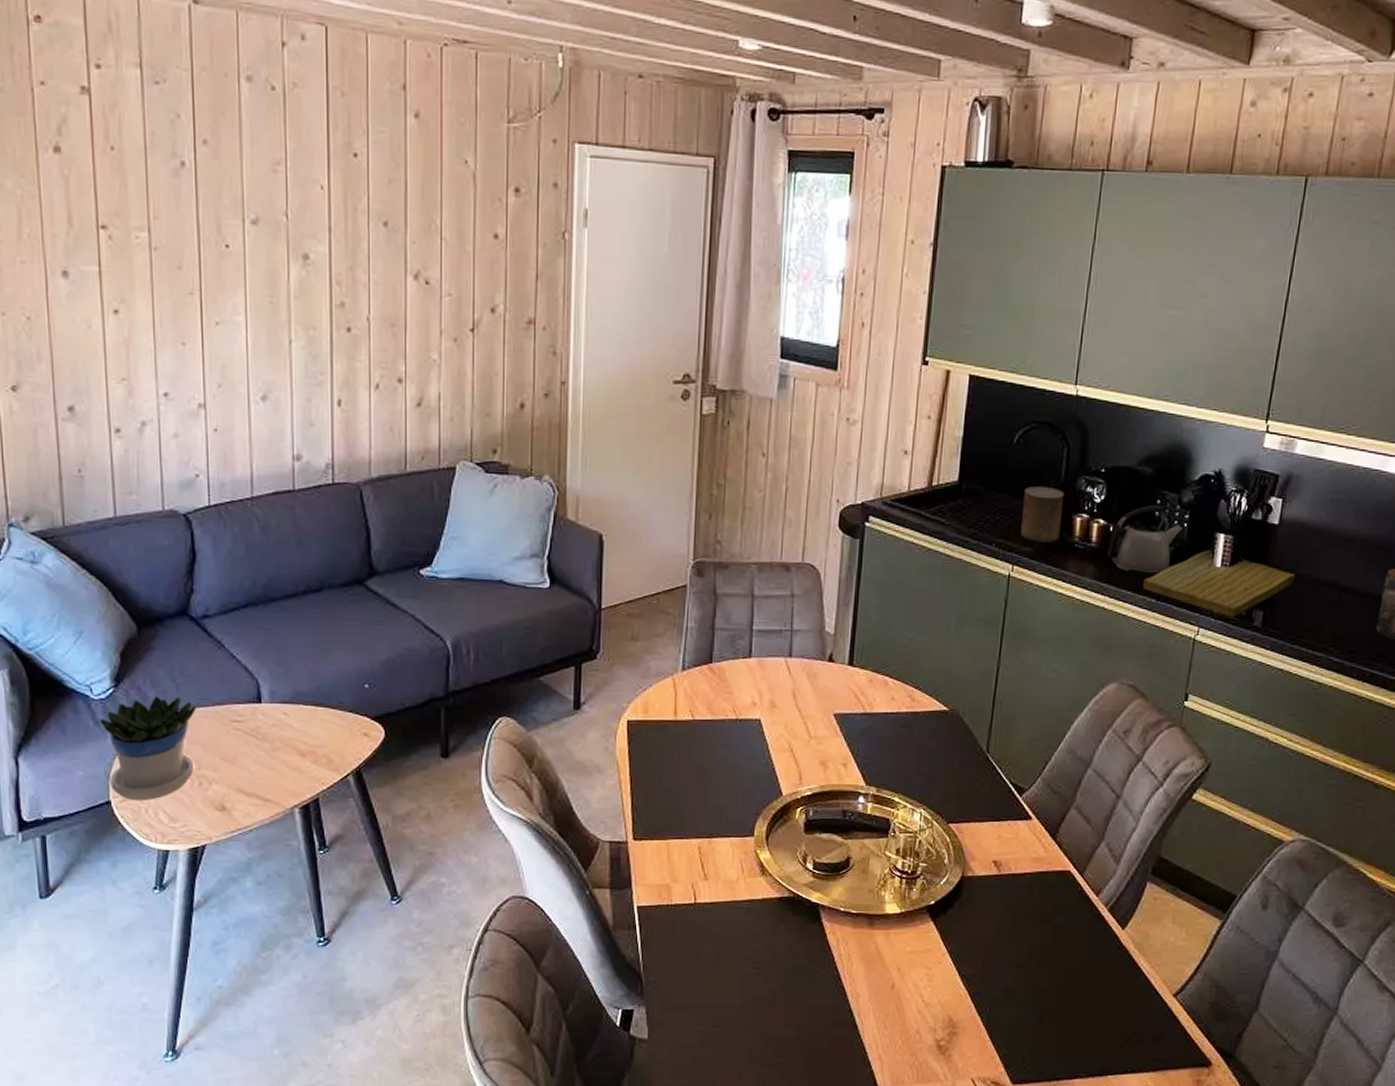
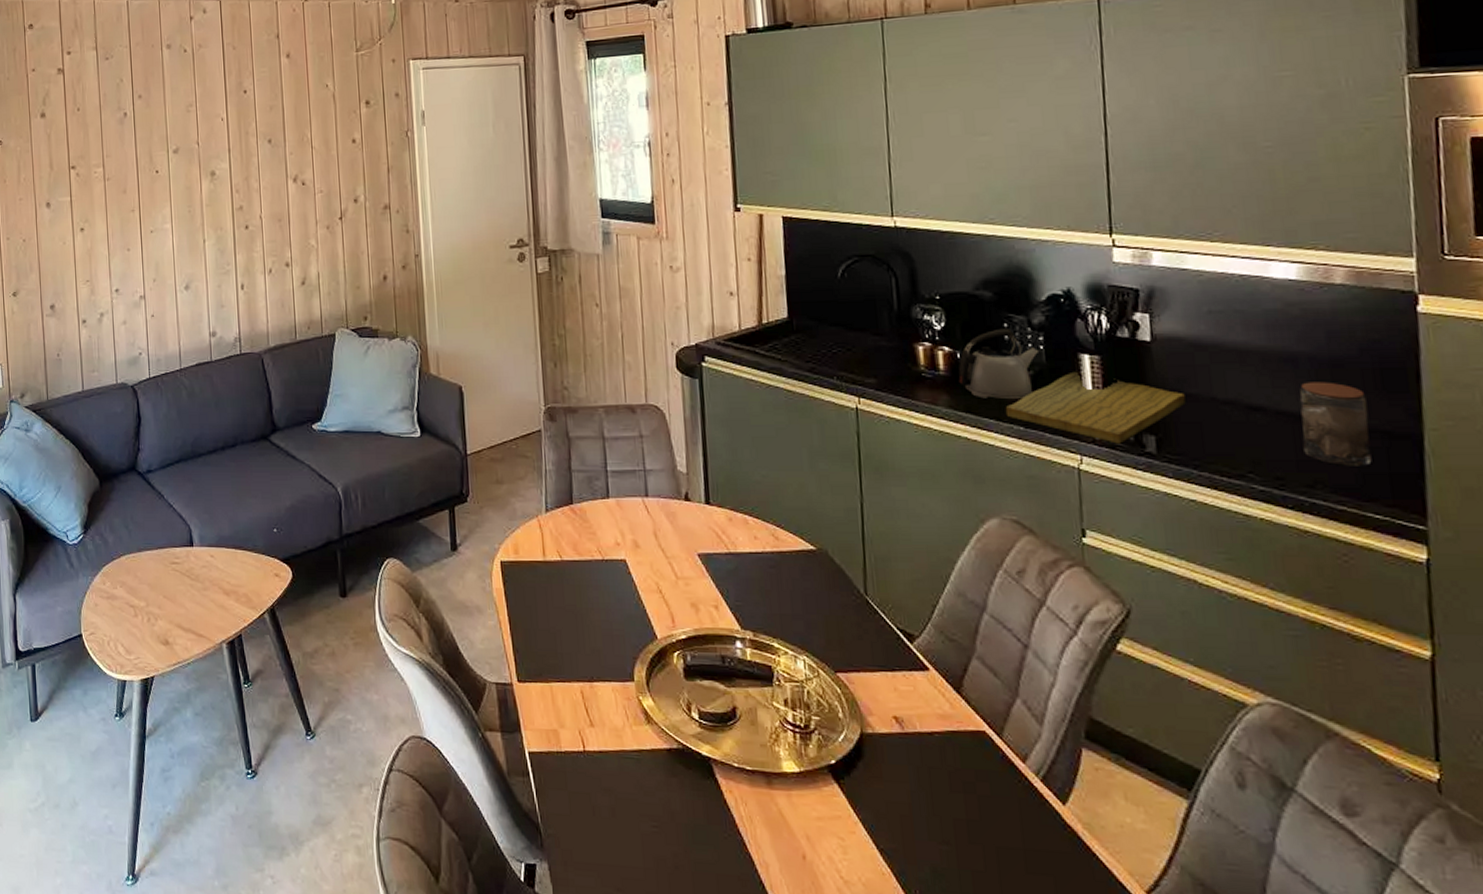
flowerpot: present [100,696,196,802] -> none [74,541,144,635]
tin can: present [1021,485,1065,543] -> none [857,317,904,373]

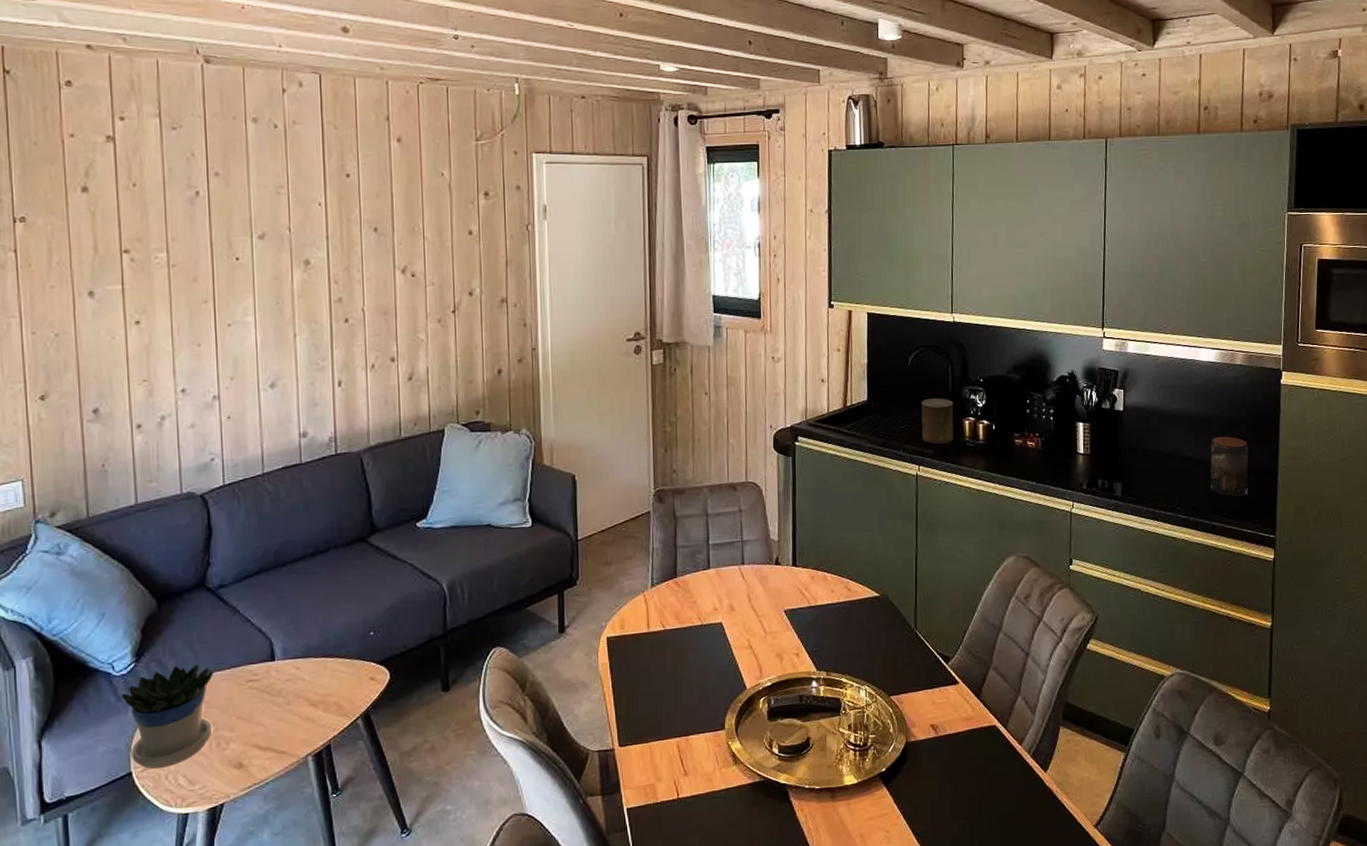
flowerpot: none [74,541,144,635] -> present [121,664,213,770]
tin can: none [857,317,904,373] -> present [921,397,954,445]
kettle: present [958,328,1040,400] -> none [992,404,1050,461]
cutting board: present [1005,371,1186,444] -> none [1024,436,1142,491]

